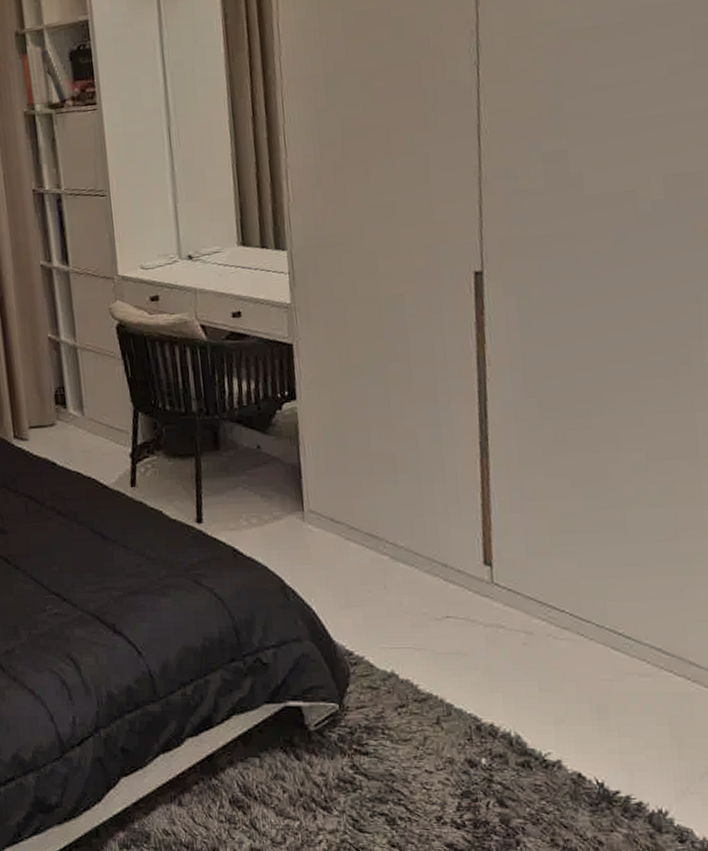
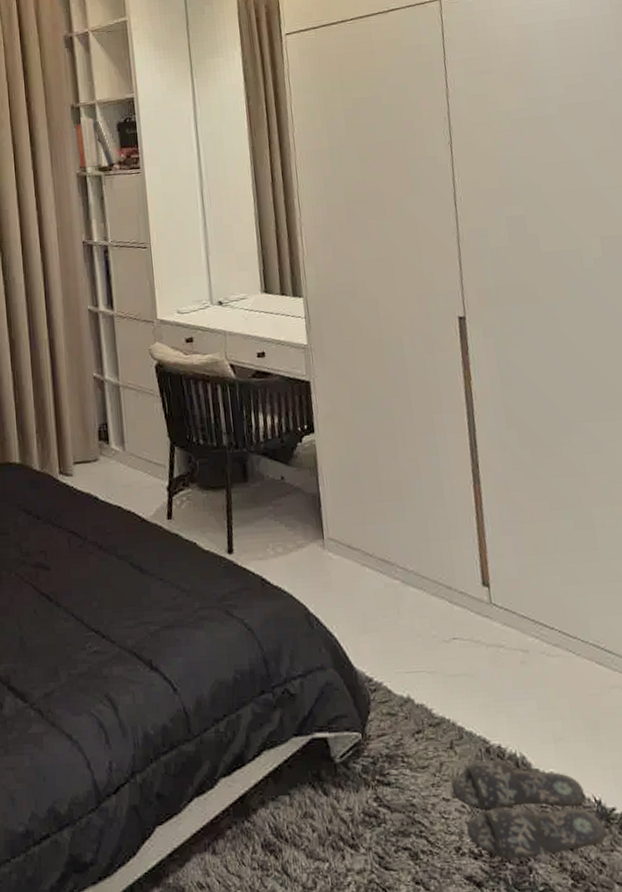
slippers: none [436,737,606,832] -> present [452,759,606,859]

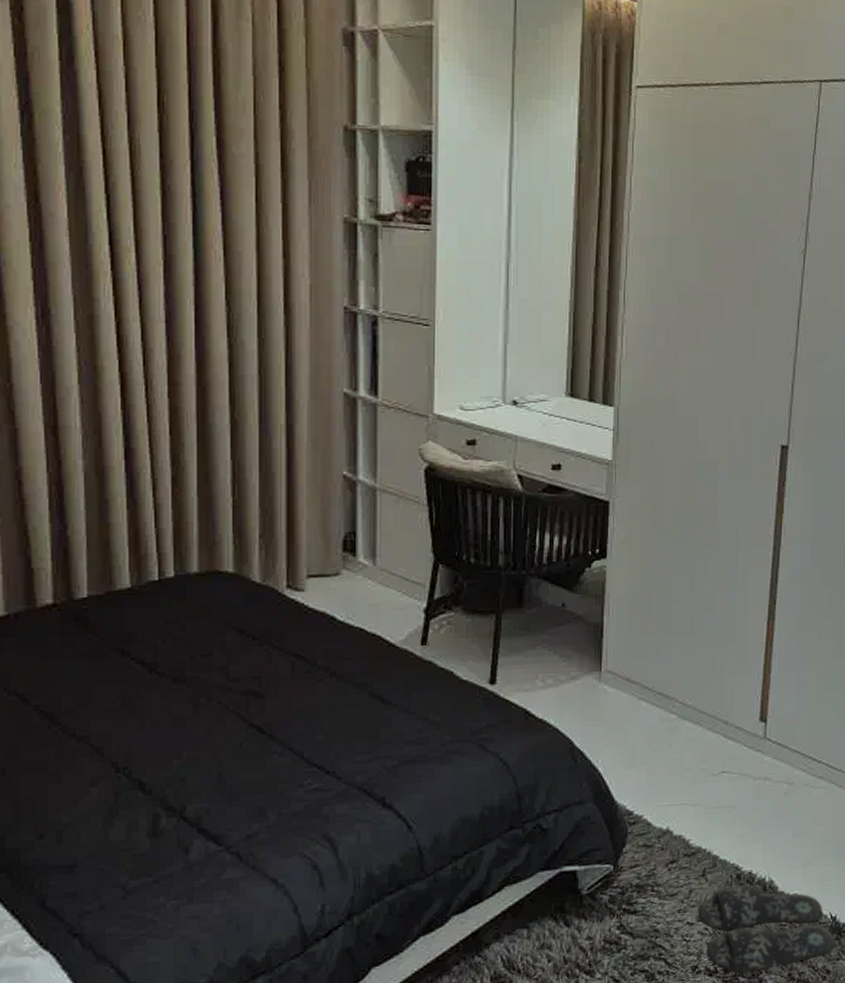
books: present [75,116,115,168] -> none [348,143,399,215]

